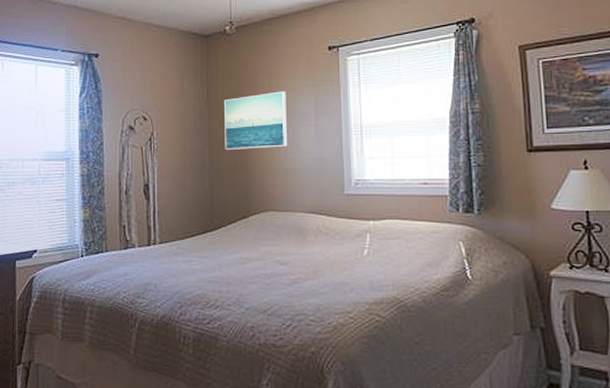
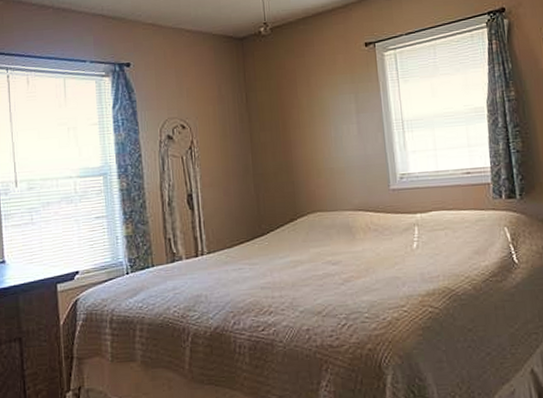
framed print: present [224,91,288,150] -> none [264,90,331,153]

